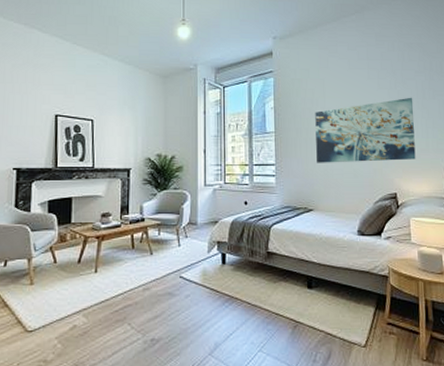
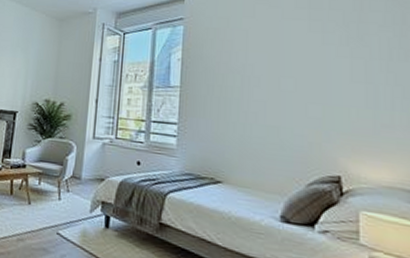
wall art: present [315,97,416,163] -> none [231,57,374,137]

